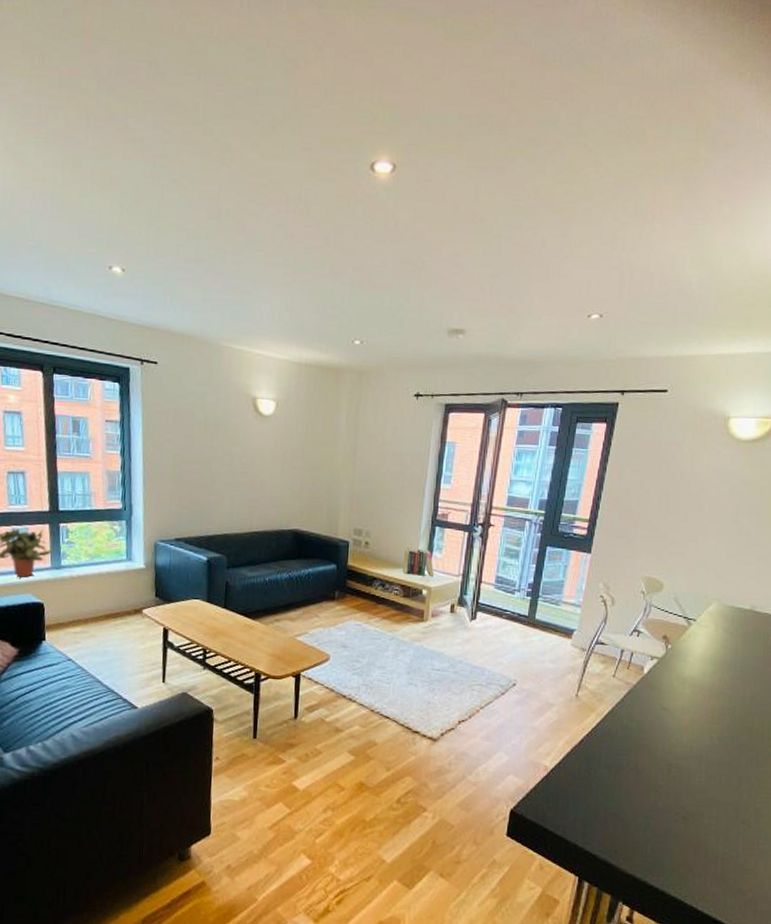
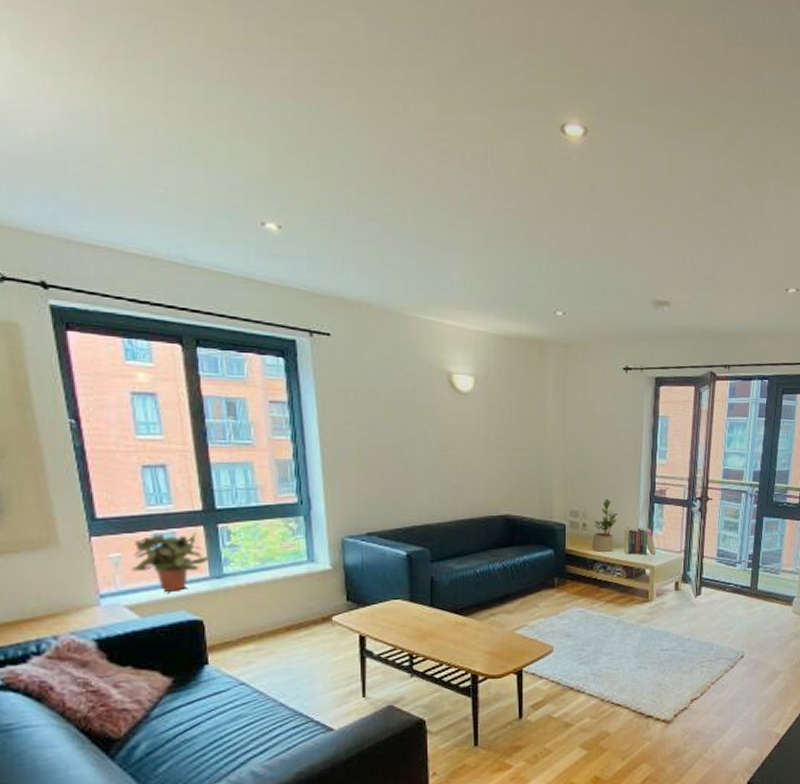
potted plant: none [371,519,400,570] -> present [591,498,618,552]

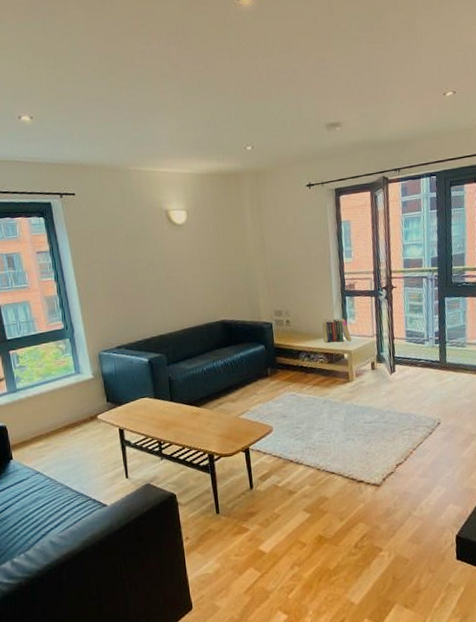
potted plant: present [591,498,618,552] -> none [295,297,315,343]

